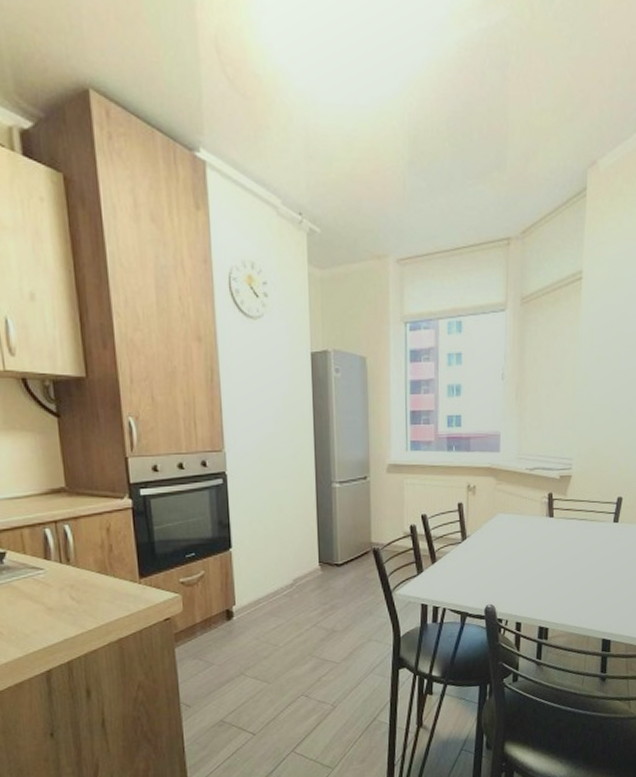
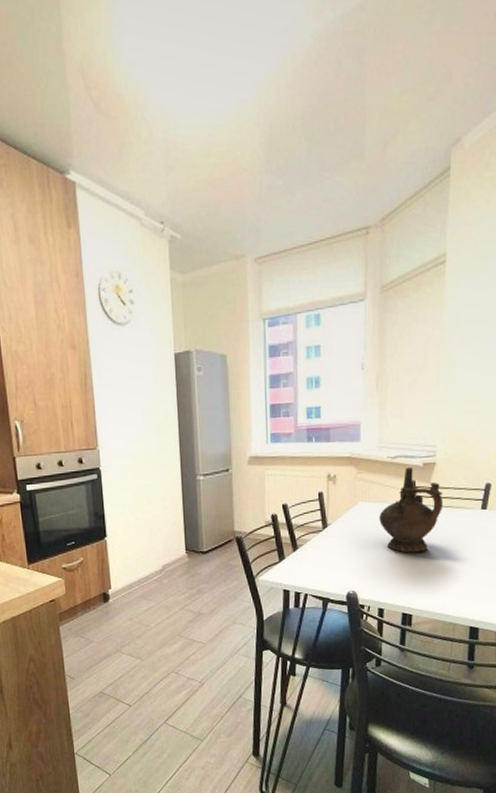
ceremonial vessel: none [518,479,578,566] -> present [379,467,443,553]

